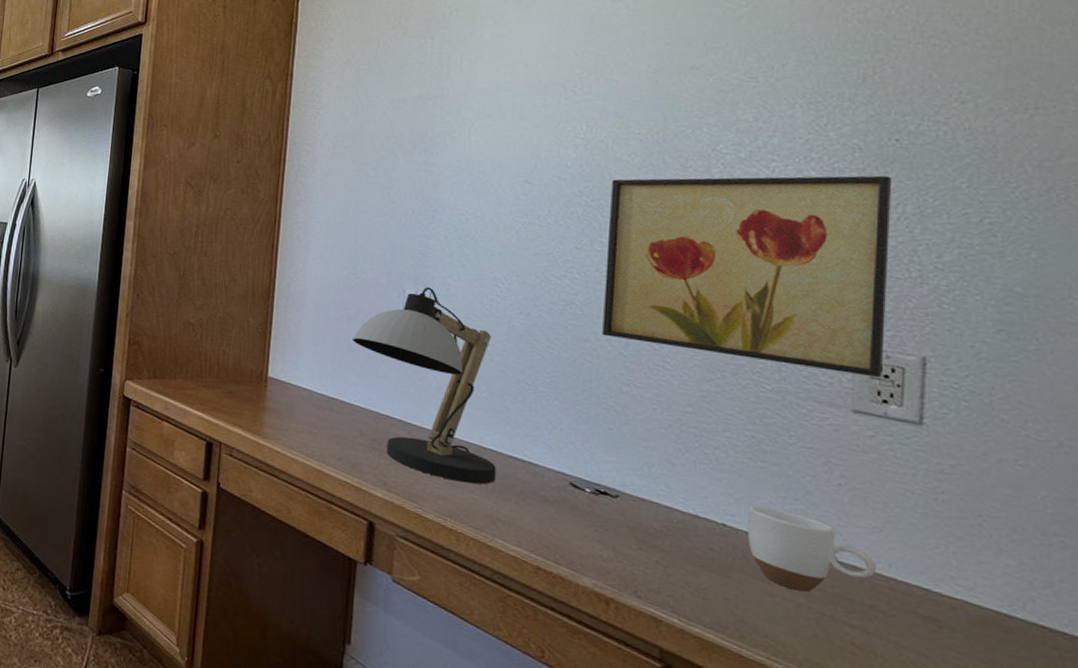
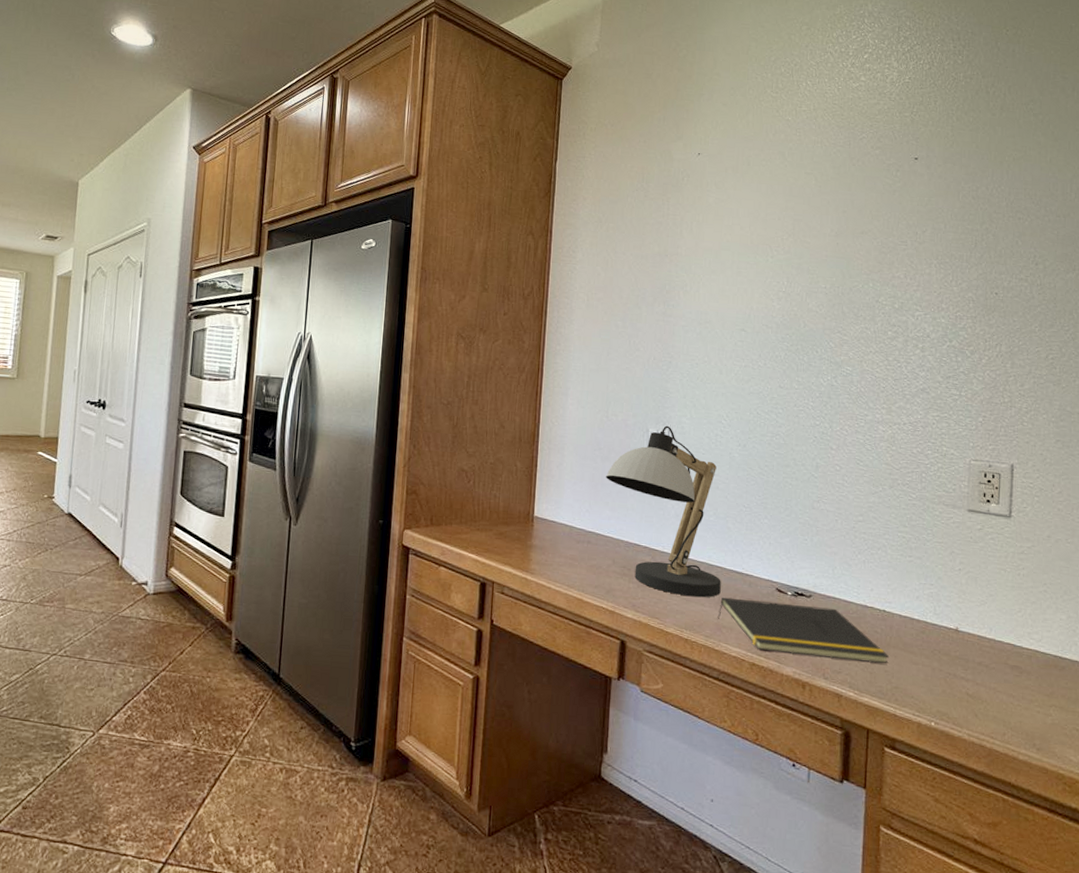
notepad: none [490,485,732,590] -> present [717,597,890,663]
wall art: present [602,175,893,378] -> none [799,322,993,483]
mug: present [748,505,877,592] -> none [900,592,983,658]

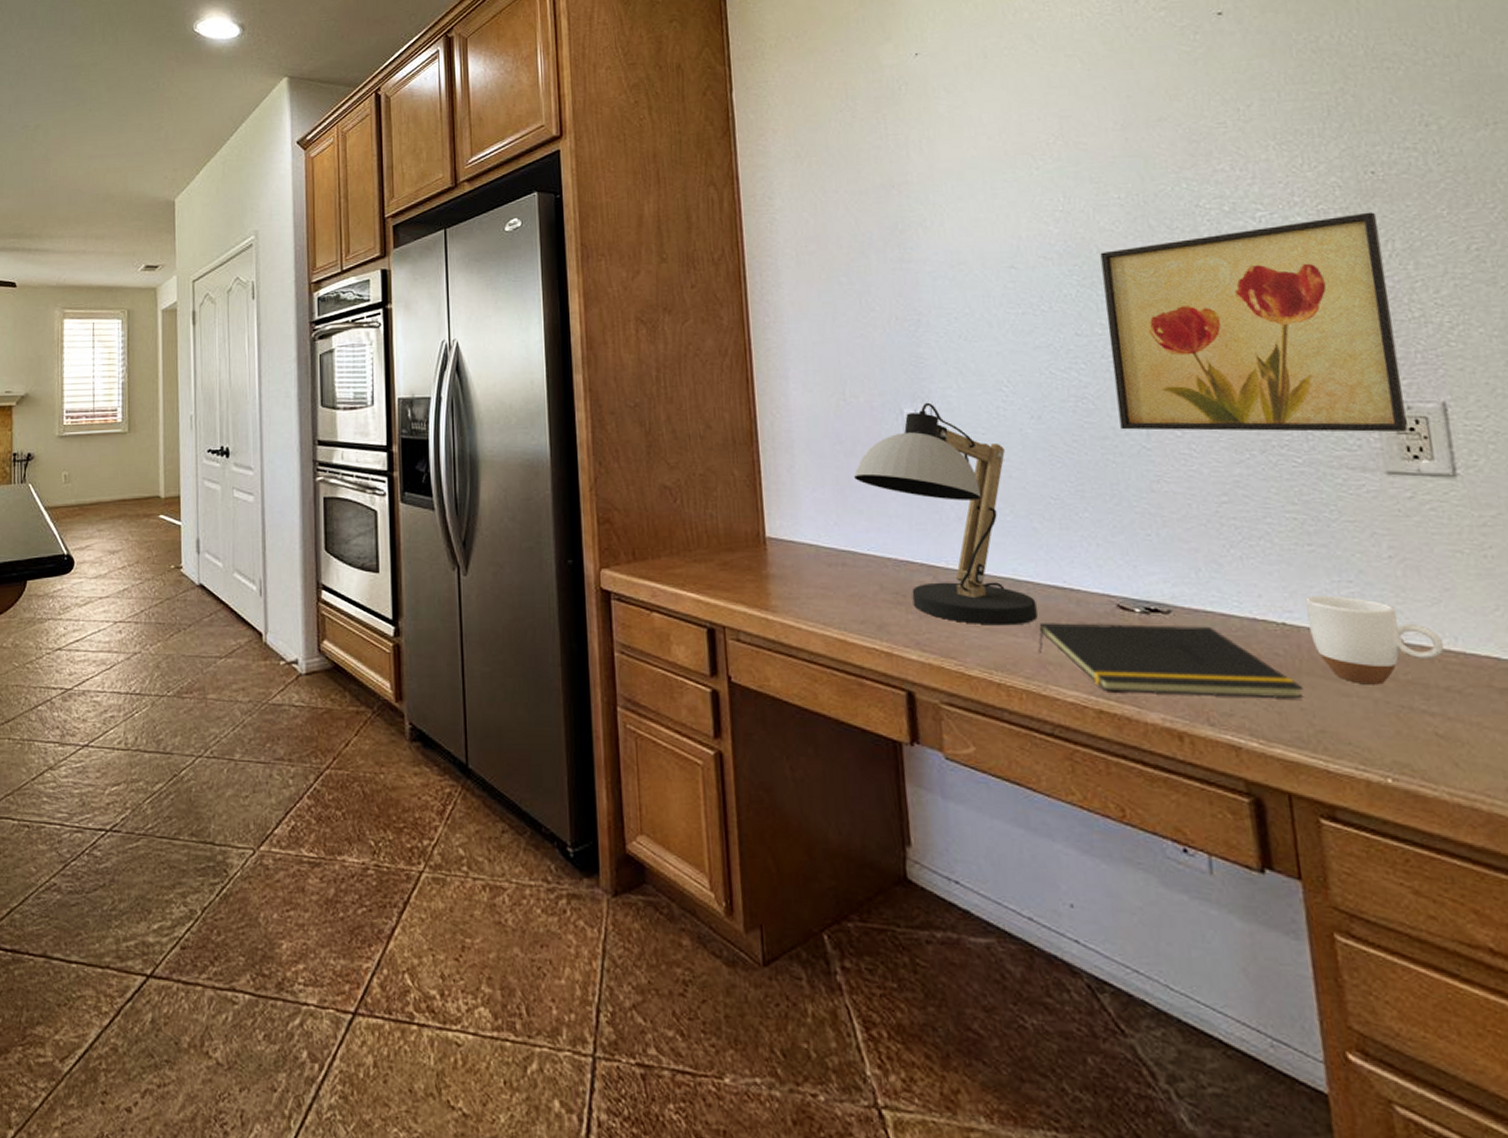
wall art: none [799,322,993,483] -> present [1100,212,1408,433]
mug: none [900,592,983,658] -> present [1305,595,1445,685]

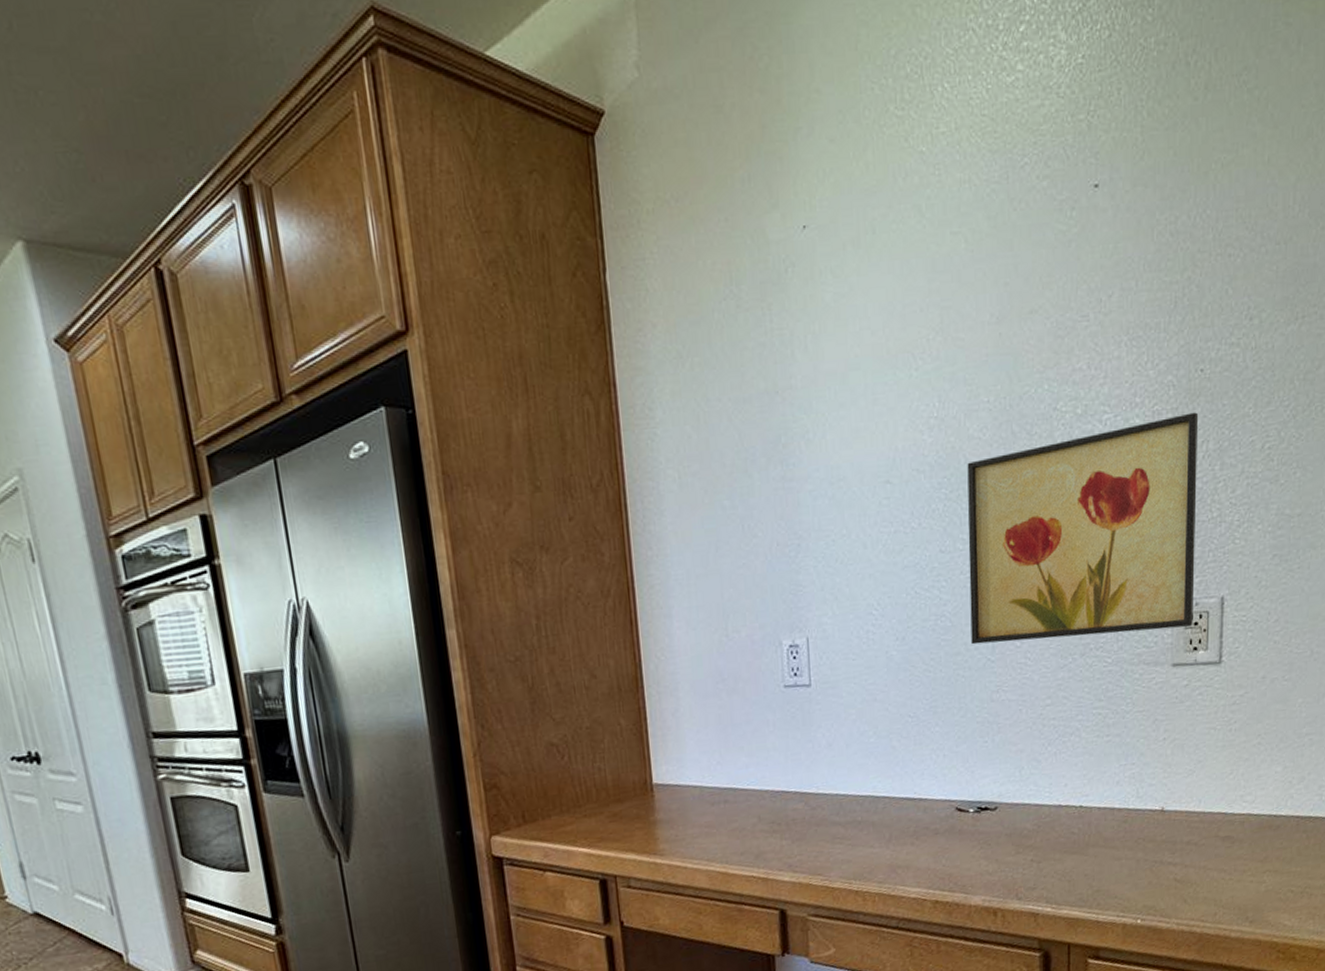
desk lamp: present [854,402,1038,626] -> none [736,631,891,842]
notepad: present [1038,623,1305,699] -> none [890,816,1089,884]
mug: present [1305,595,1445,685] -> none [1099,777,1191,849]

